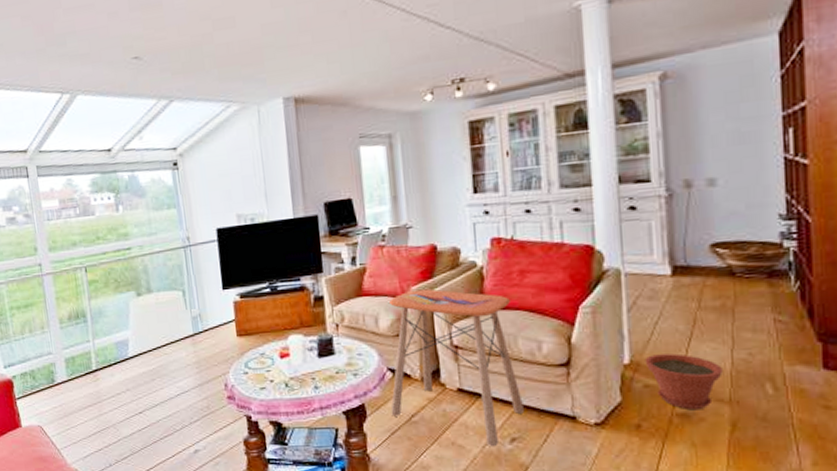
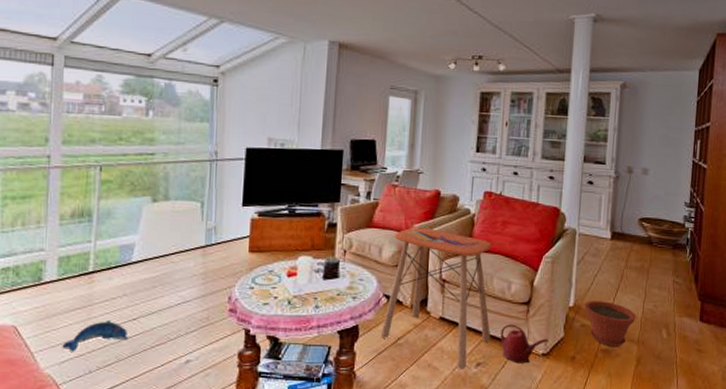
plush toy: none [82,414,139,447] -> present [62,319,129,352]
watering can: none [536,391,602,436] -> present [500,324,549,364]

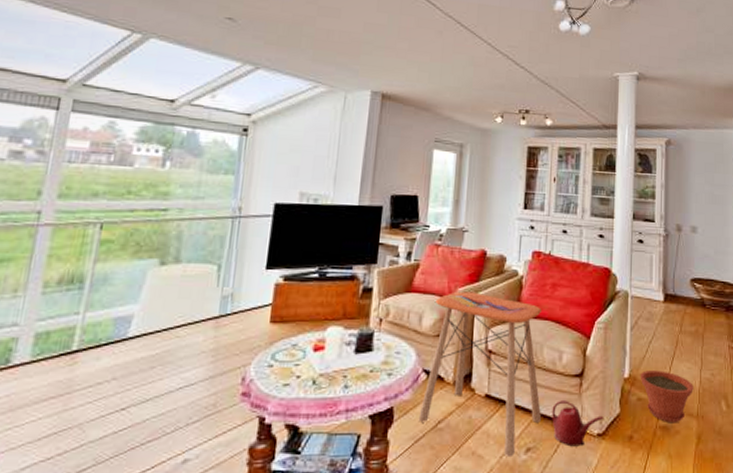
plush toy: present [62,319,129,352] -> none [24,410,113,455]

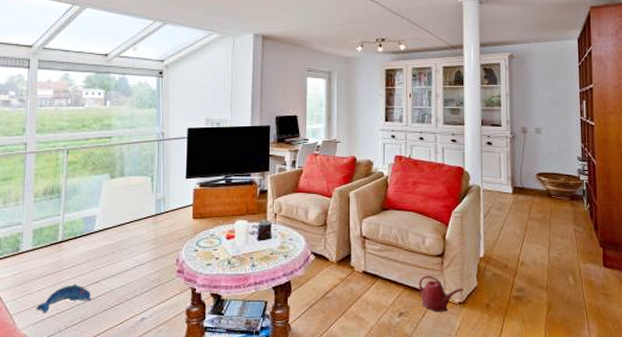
plush toy: none [24,410,113,455] -> present [36,283,92,313]
side table: present [418,291,543,458] -> none [311,190,411,320]
plant pot: present [640,370,694,424] -> none [494,251,543,294]

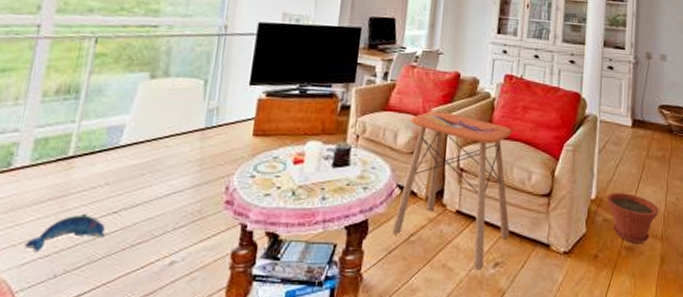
side table: none [311,190,411,320] -> present [392,111,513,271]
watering can: present [419,276,464,312] -> none [520,219,571,263]
plant pot: none [494,251,543,294] -> present [606,193,659,245]

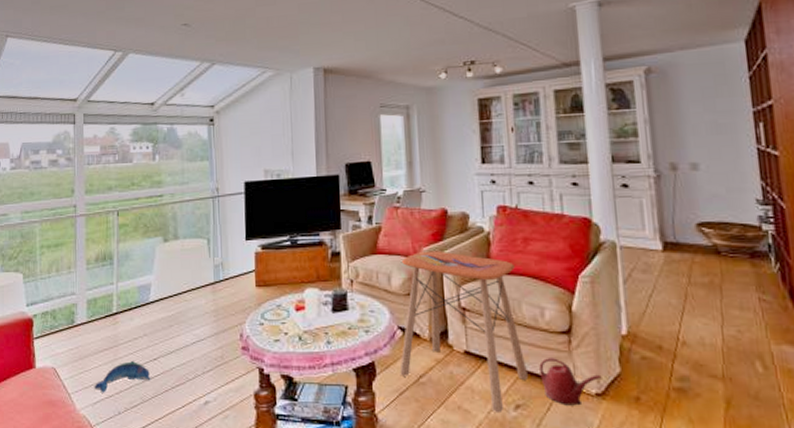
watering can: none [520,219,571,263] -> present [539,358,602,406]
plant pot: present [606,193,659,245] -> none [641,327,715,385]

